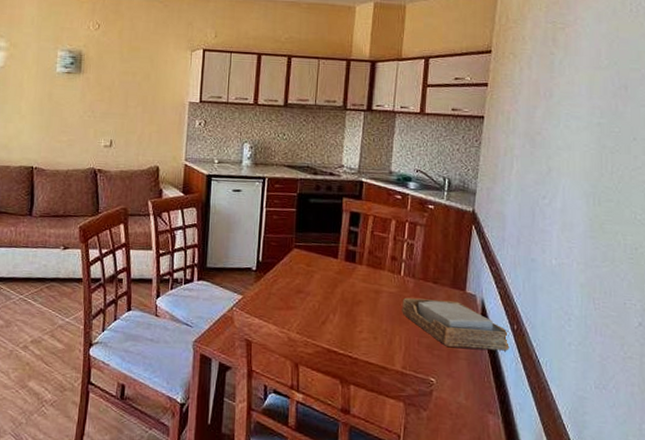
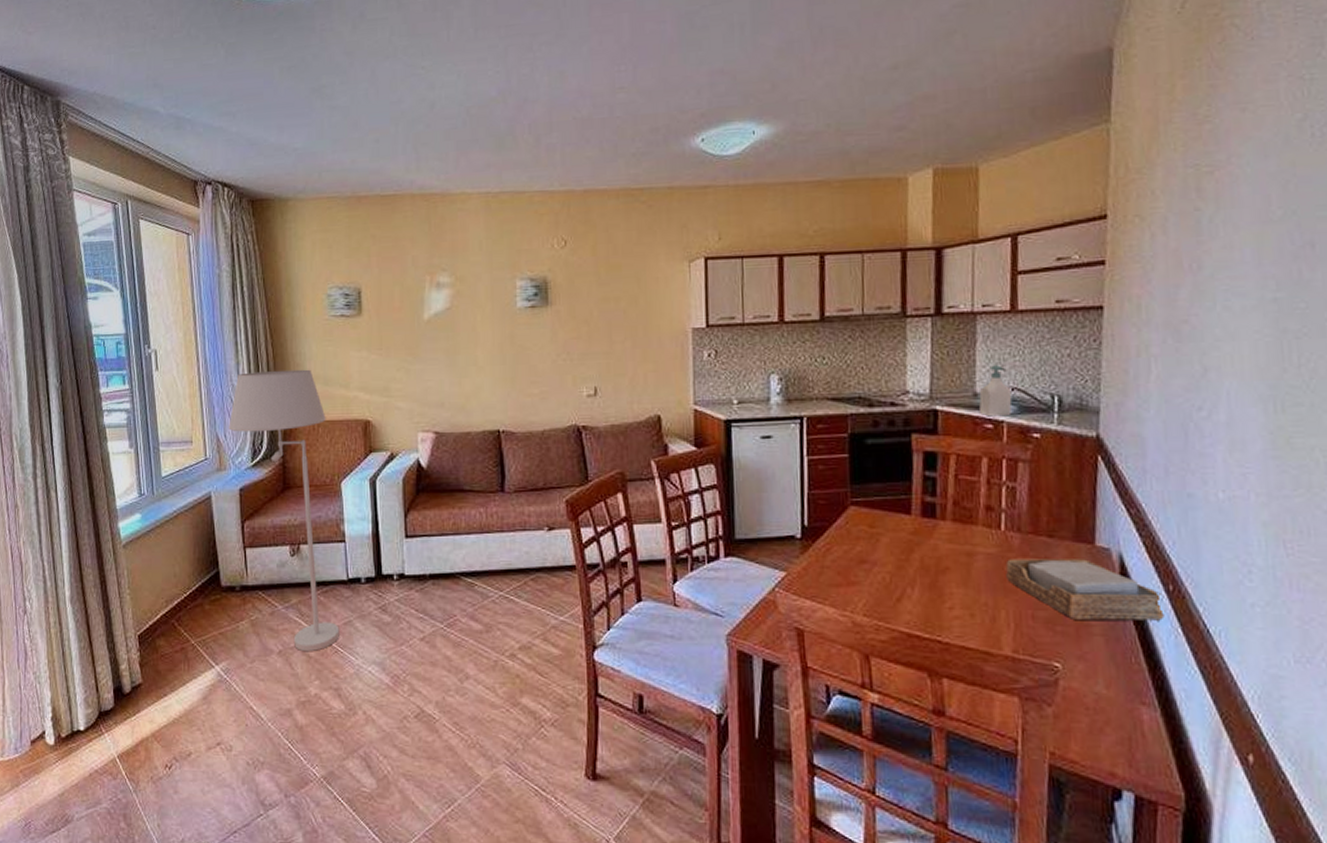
soap bottle: none [393,152,416,191] -> present [979,365,1012,417]

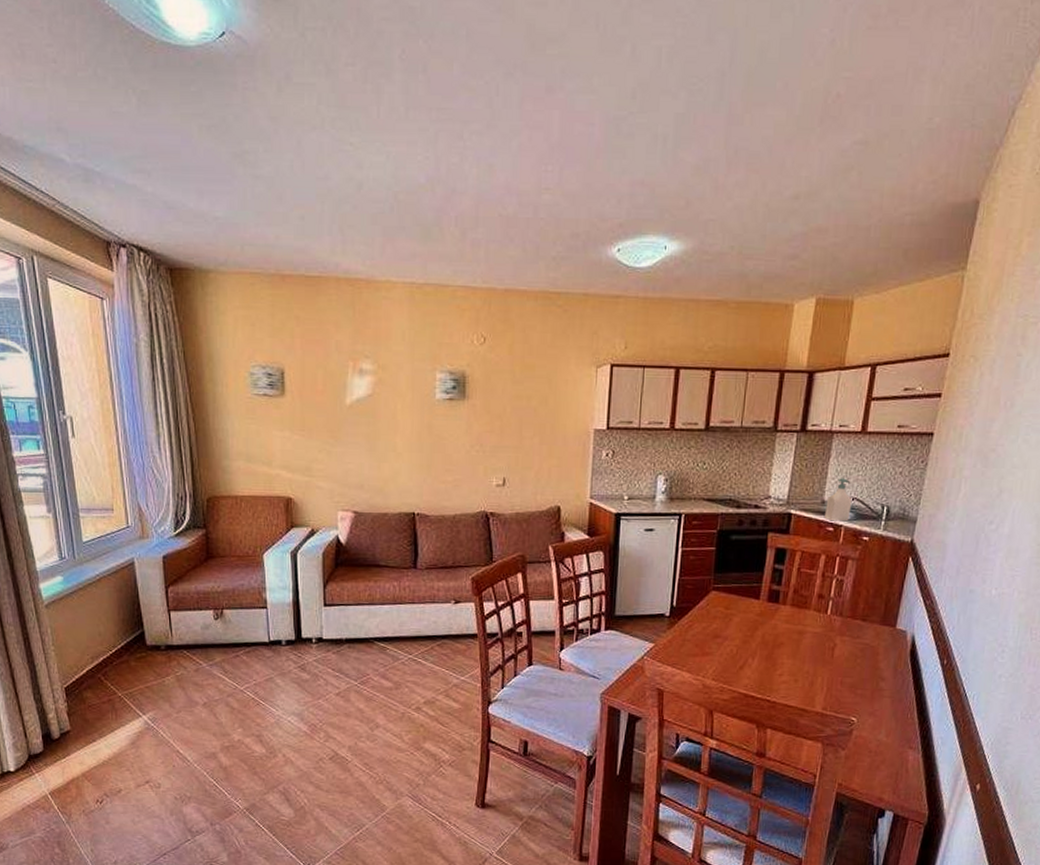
floor lamp: present [229,369,340,652] -> none [150,444,261,704]
napkin holder: present [1005,559,1166,621] -> none [826,637,939,687]

